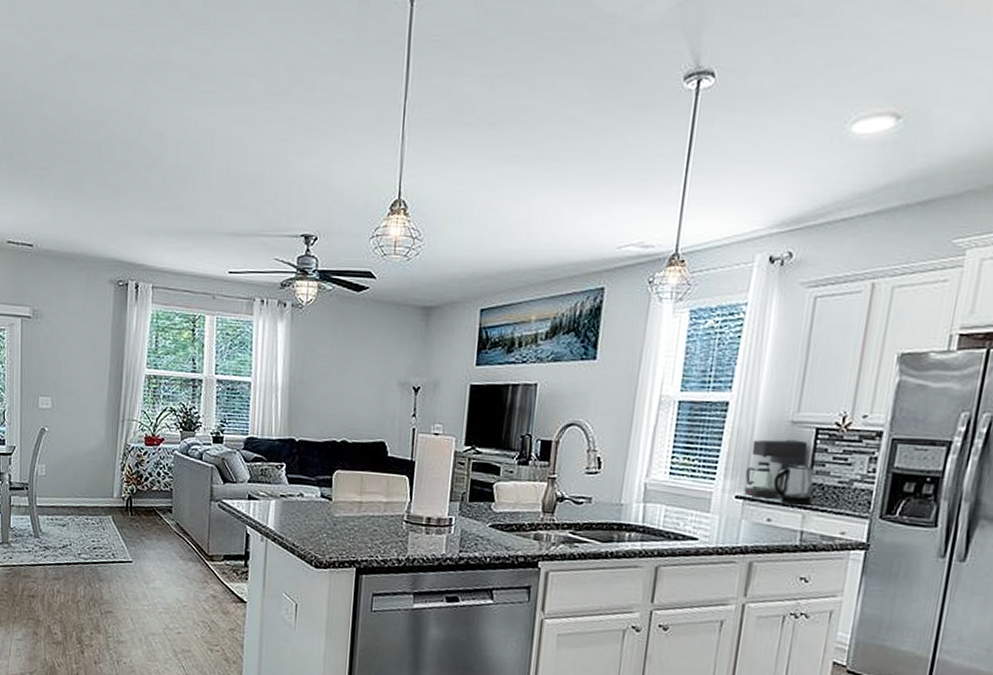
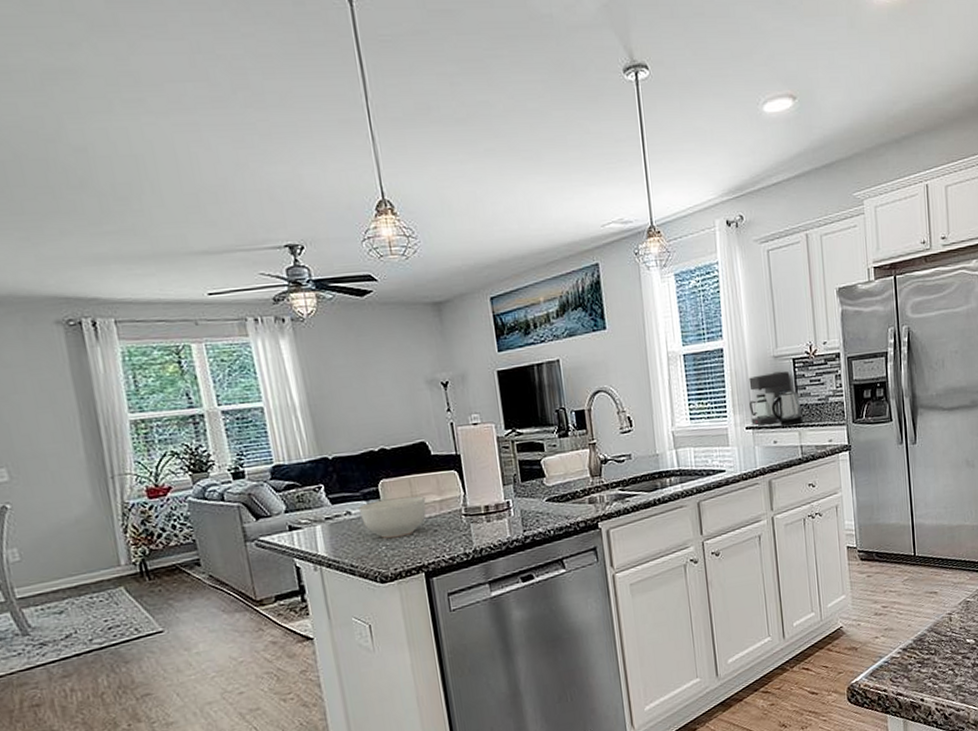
bowl: none [310,489,373,529] -> present [358,495,427,539]

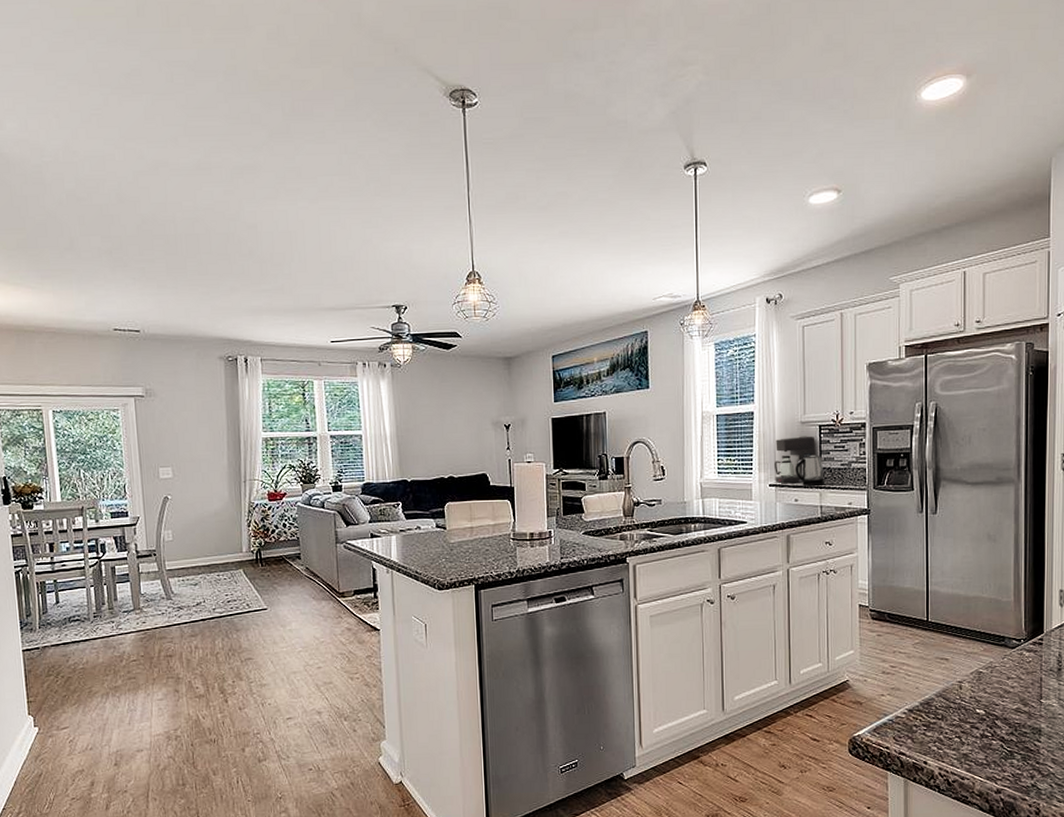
bowl: present [358,495,427,539] -> none [426,518,482,553]

